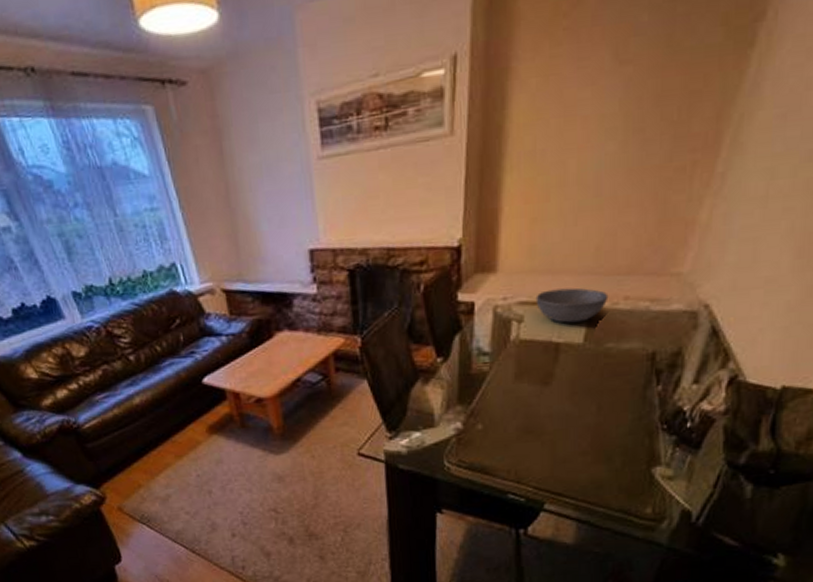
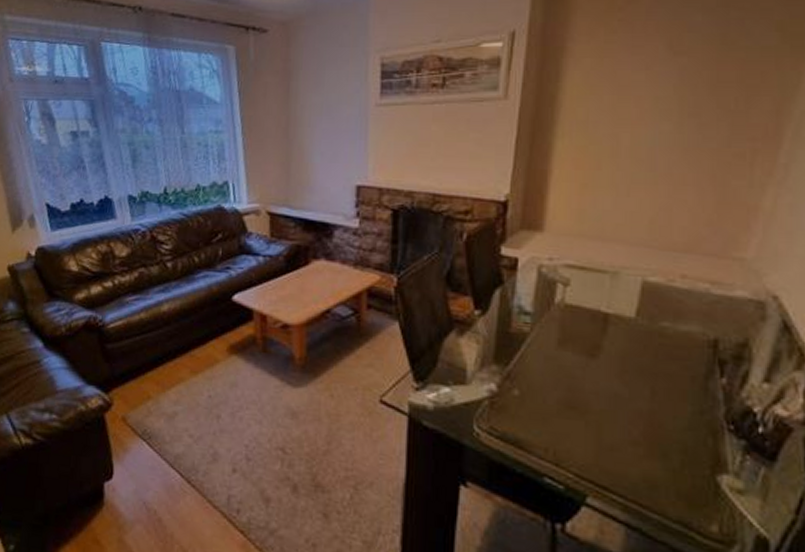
bowl: present [535,287,609,323] -> none [584,256,664,295]

